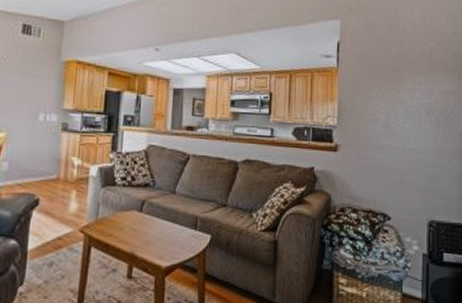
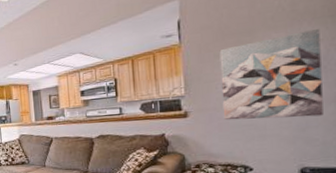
wall art: none [369,80,450,168] -> present [219,29,323,121]

